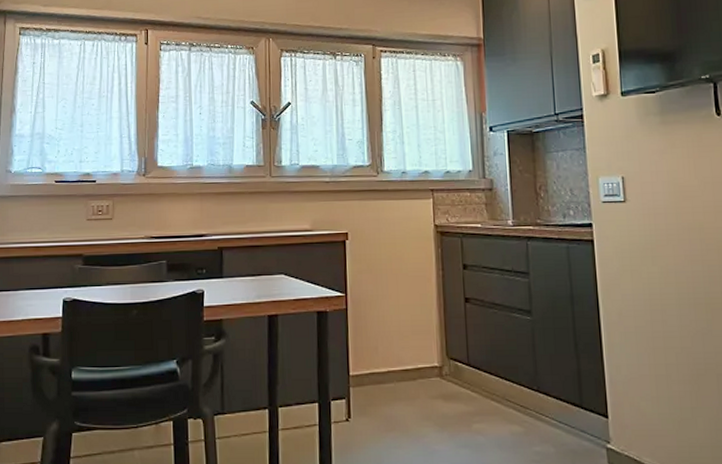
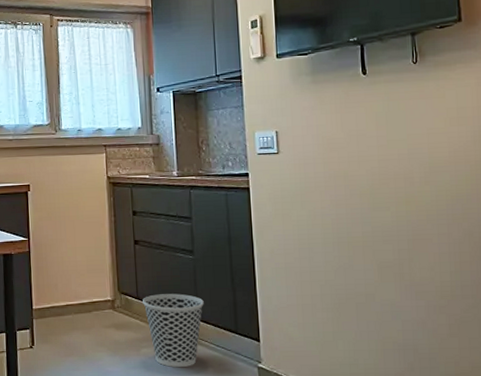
wastebasket: none [474,360,544,446] -> present [143,293,204,367]

